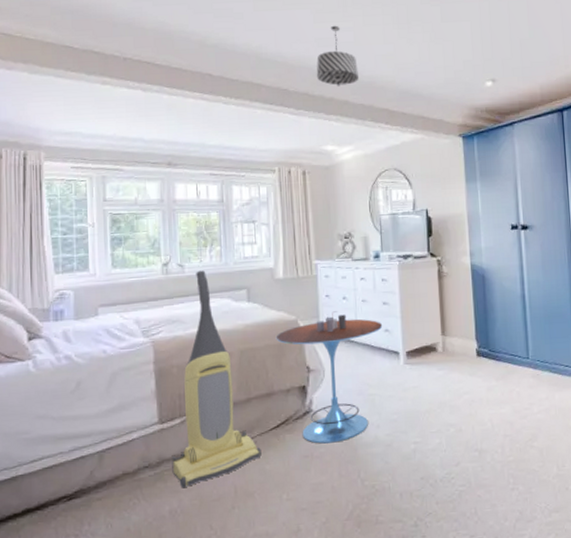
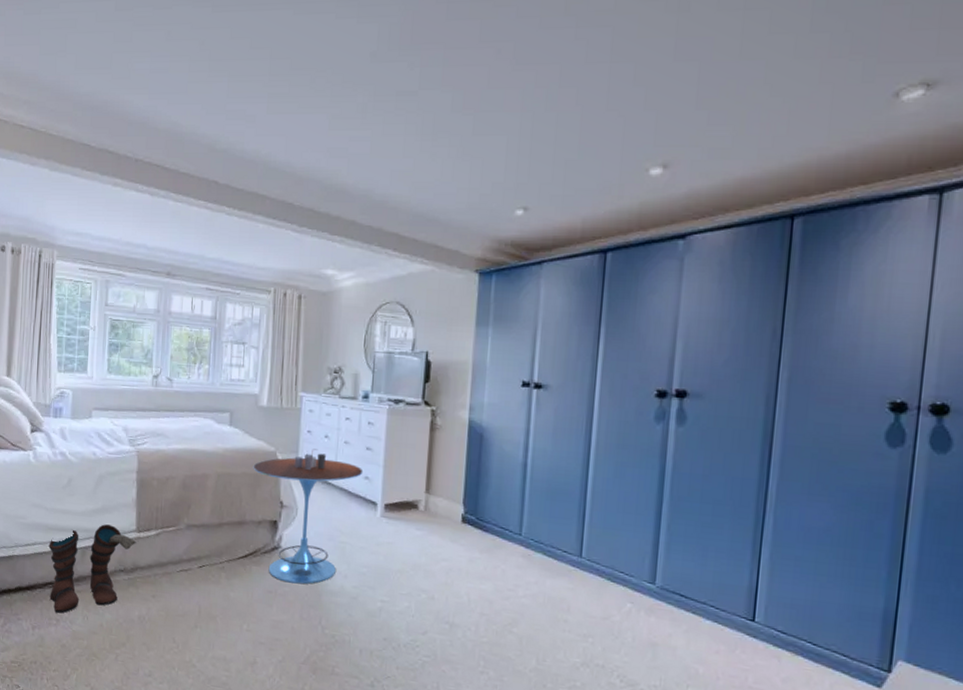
boots: none [59,422,160,528] -> present [49,524,137,613]
vacuum cleaner: present [172,270,262,489] -> none [144,387,228,598]
pendant light: present [316,25,360,87] -> none [324,133,371,204]

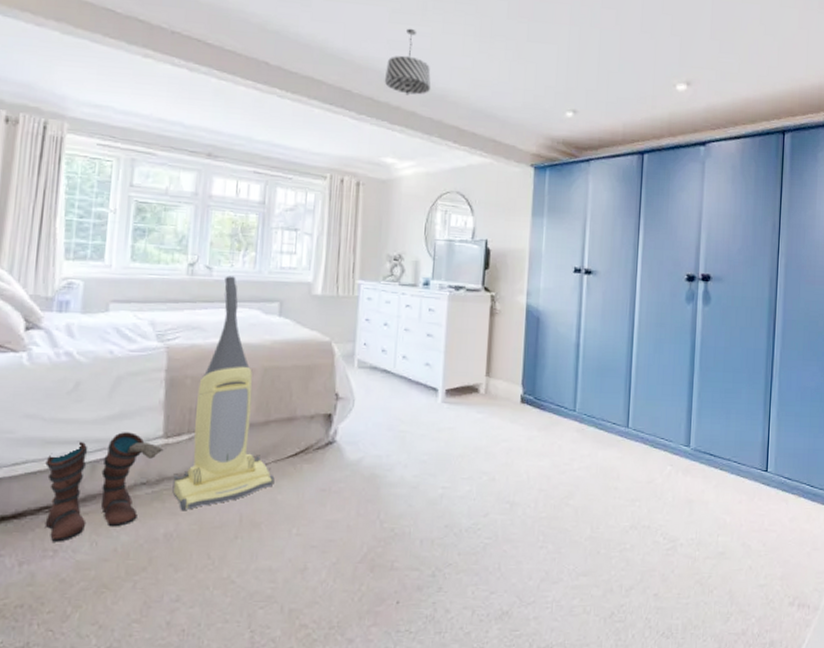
vacuum cleaner: none [144,387,228,598] -> present [172,276,275,511]
side table: present [253,449,363,584] -> none [305,337,424,479]
pendant light: none [324,133,371,204] -> present [384,28,431,96]

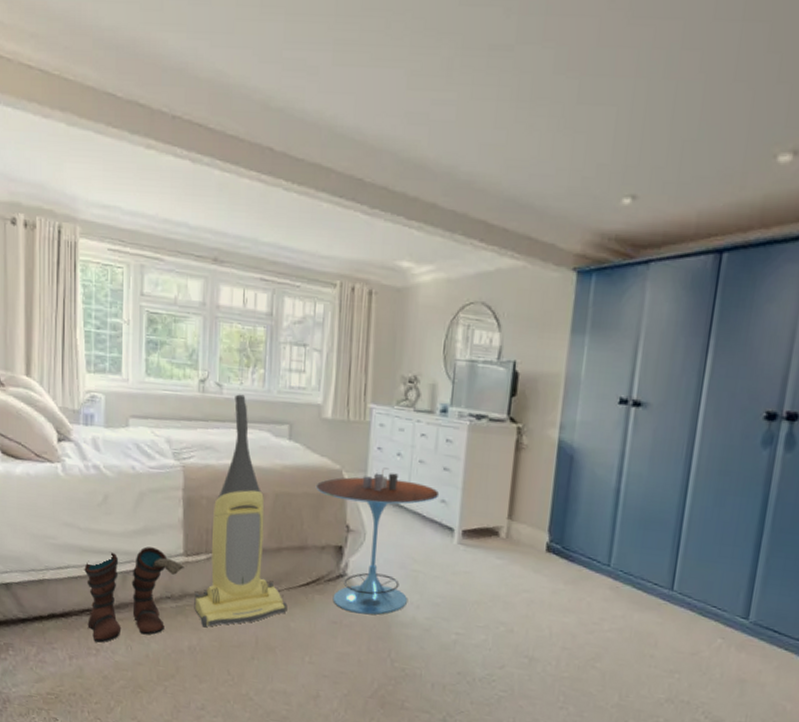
side table: none [305,337,424,479] -> present [315,468,440,615]
pendant light: present [384,28,431,96] -> none [400,95,456,183]

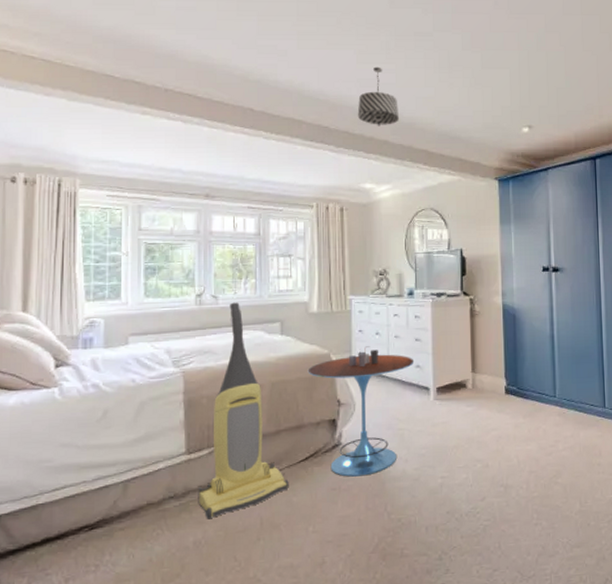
boots: present [84,546,185,643] -> none [82,452,187,558]
pendant light: none [400,95,456,183] -> present [357,66,400,126]

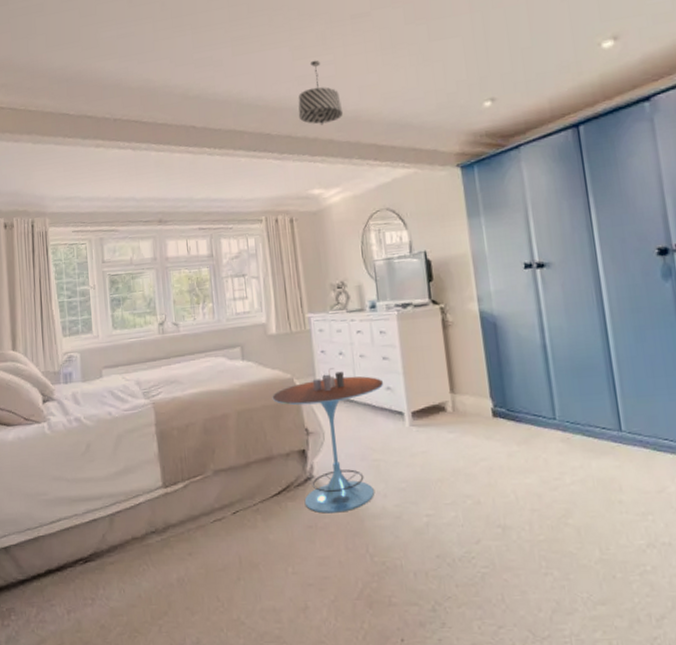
vacuum cleaner: present [198,302,289,519] -> none [176,328,264,556]

